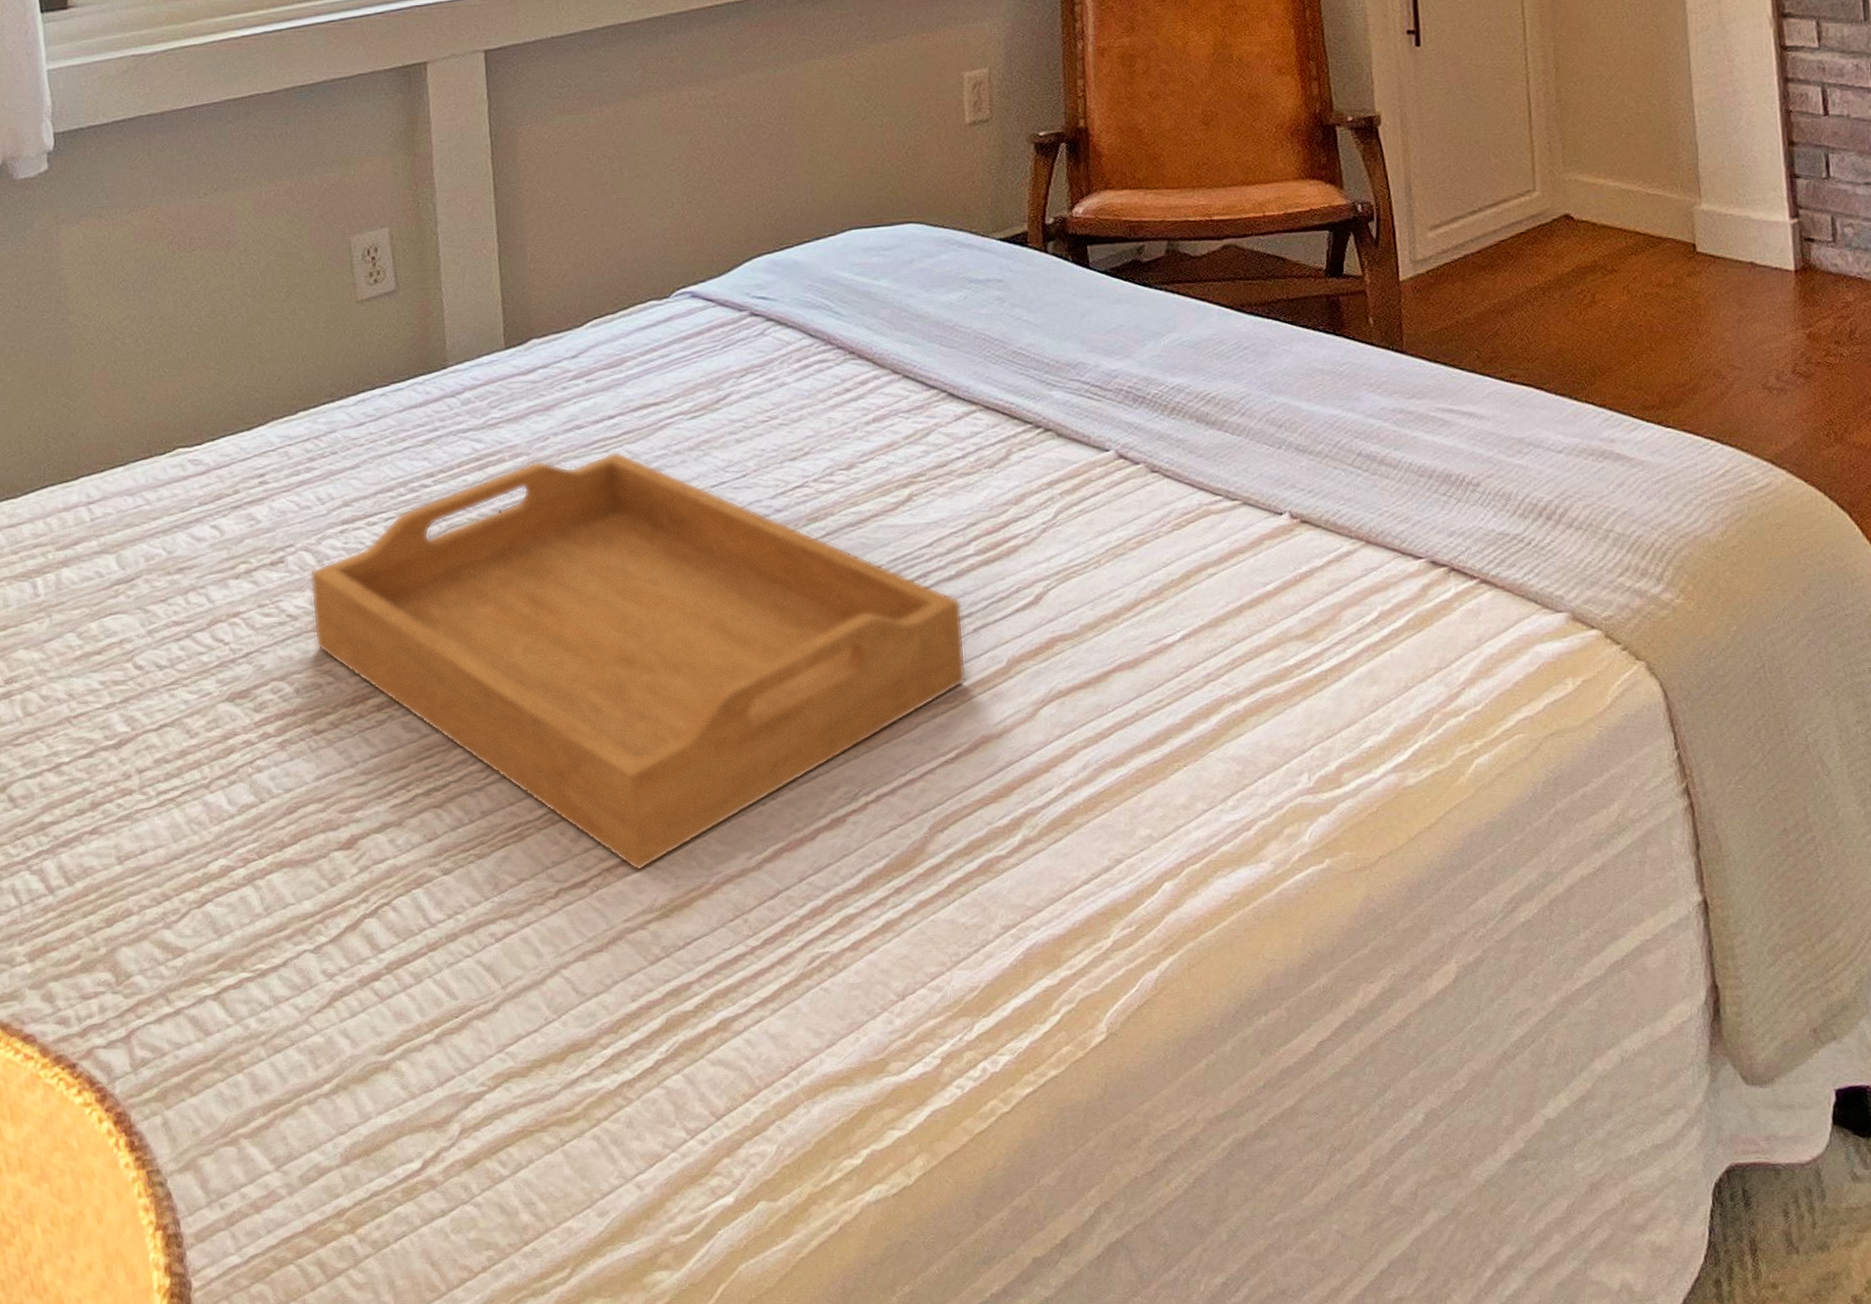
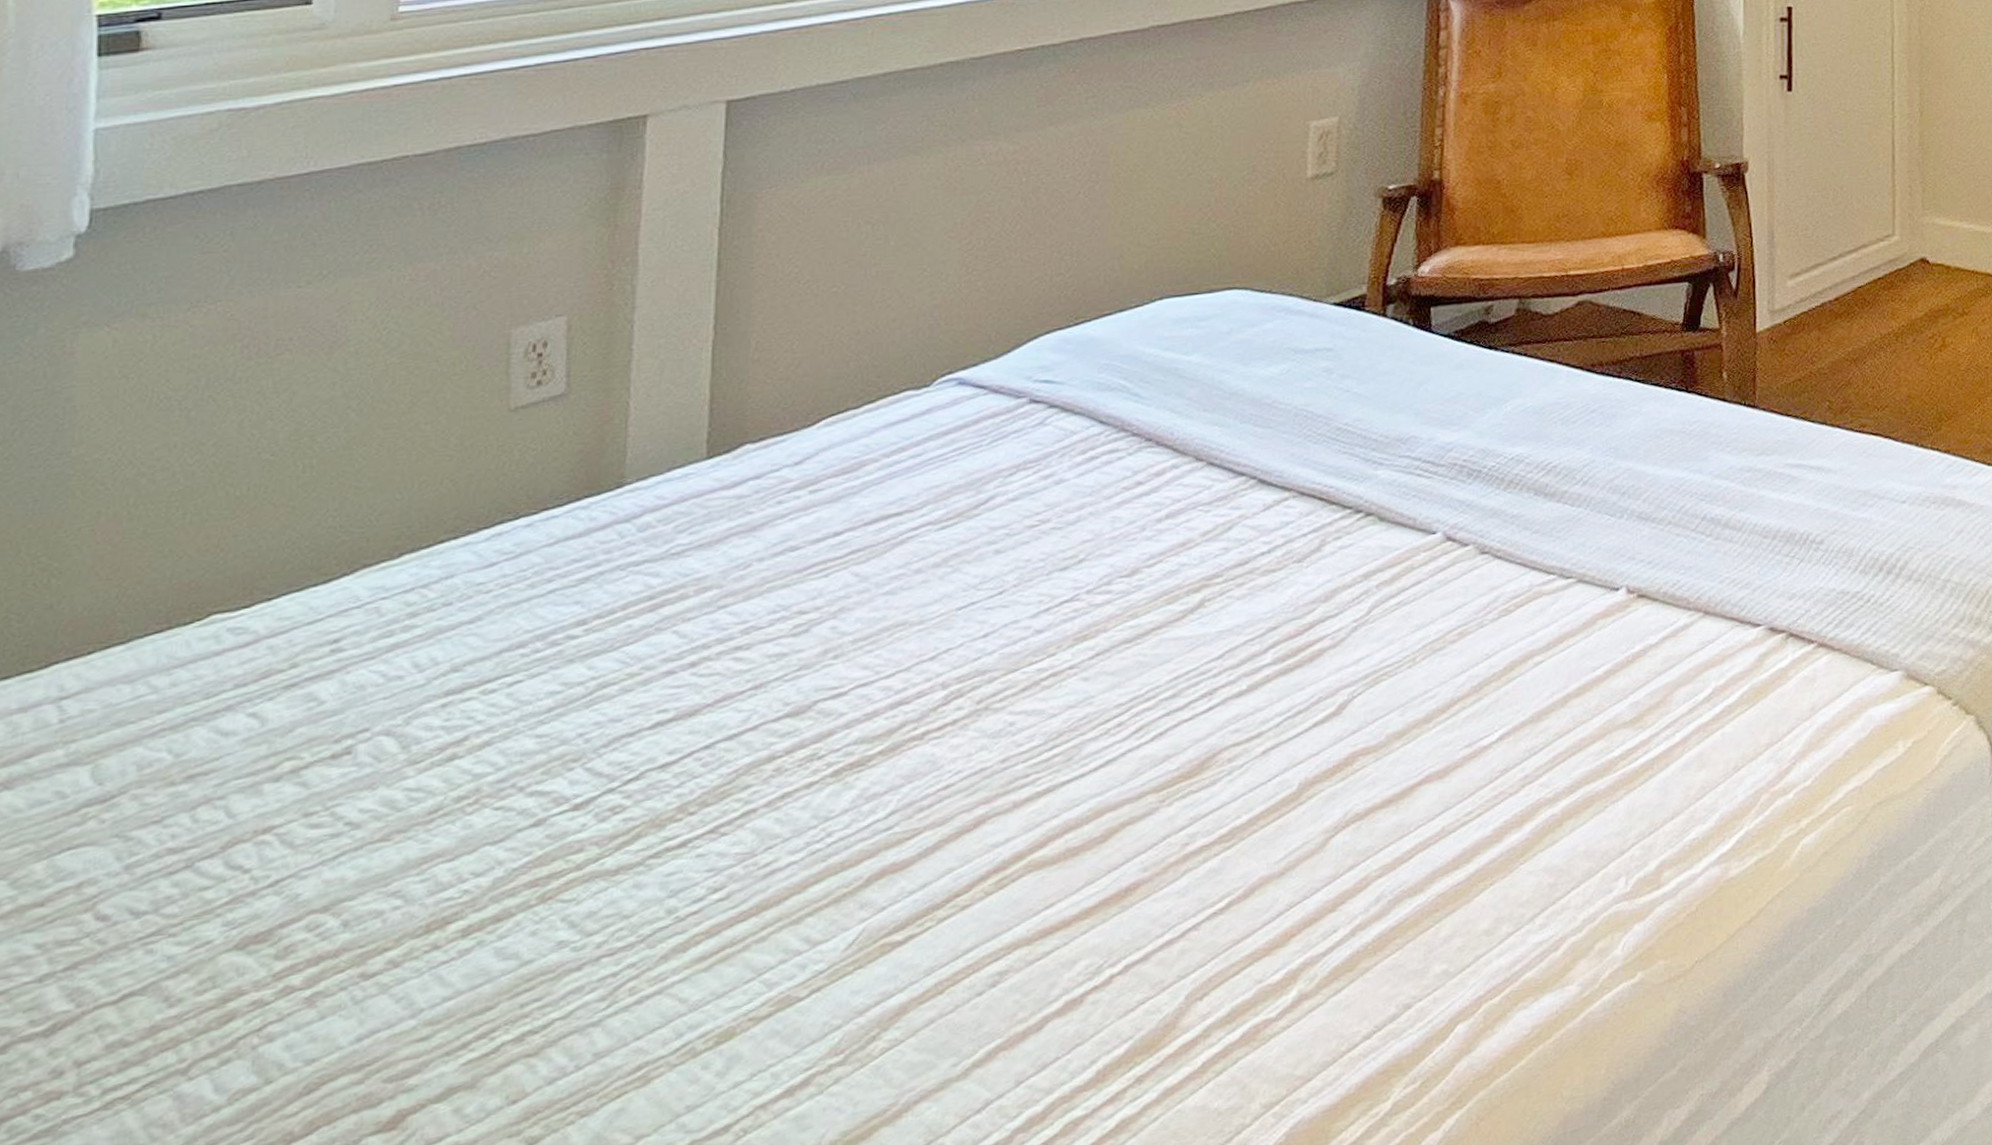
serving tray: present [310,451,967,871] -> none [382,574,1251,1103]

